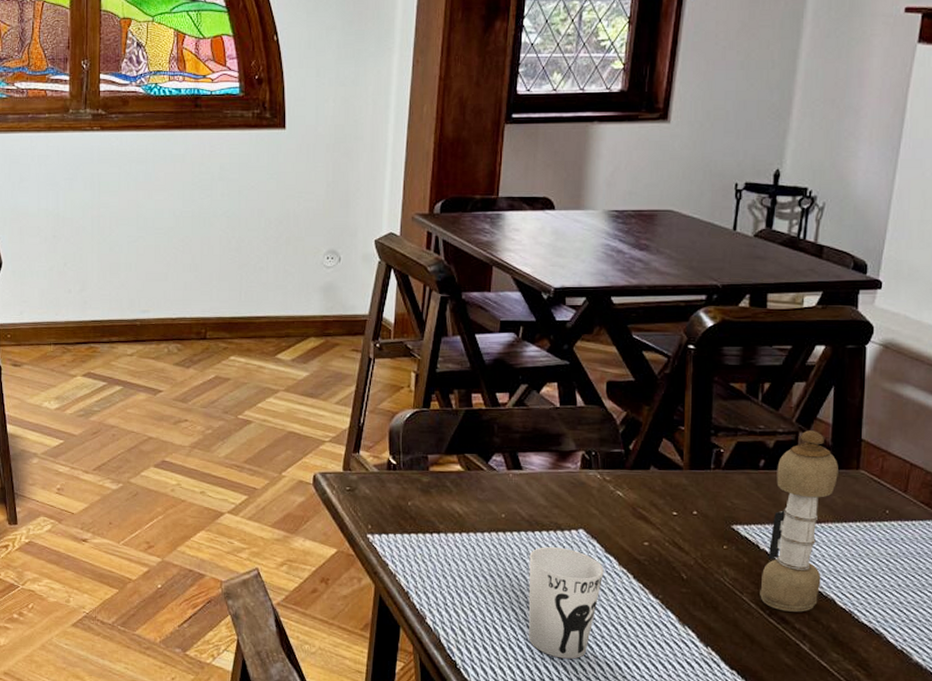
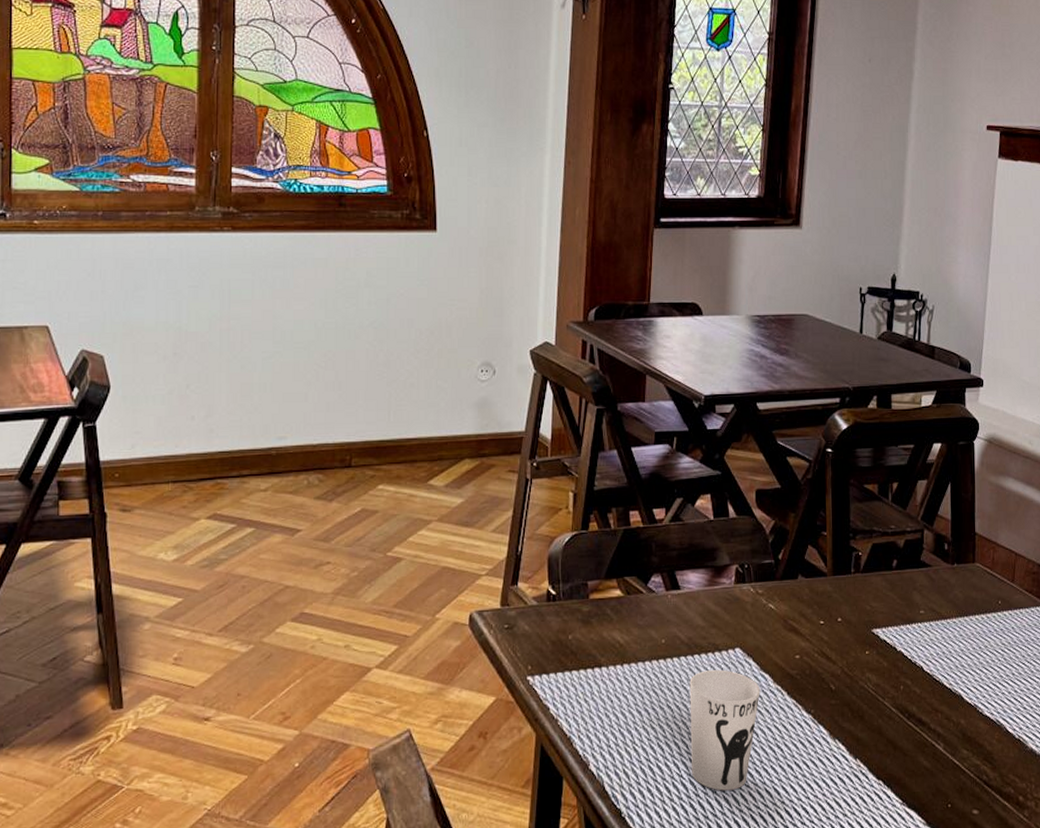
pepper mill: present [760,430,838,612] -> none [899,527,958,713]

